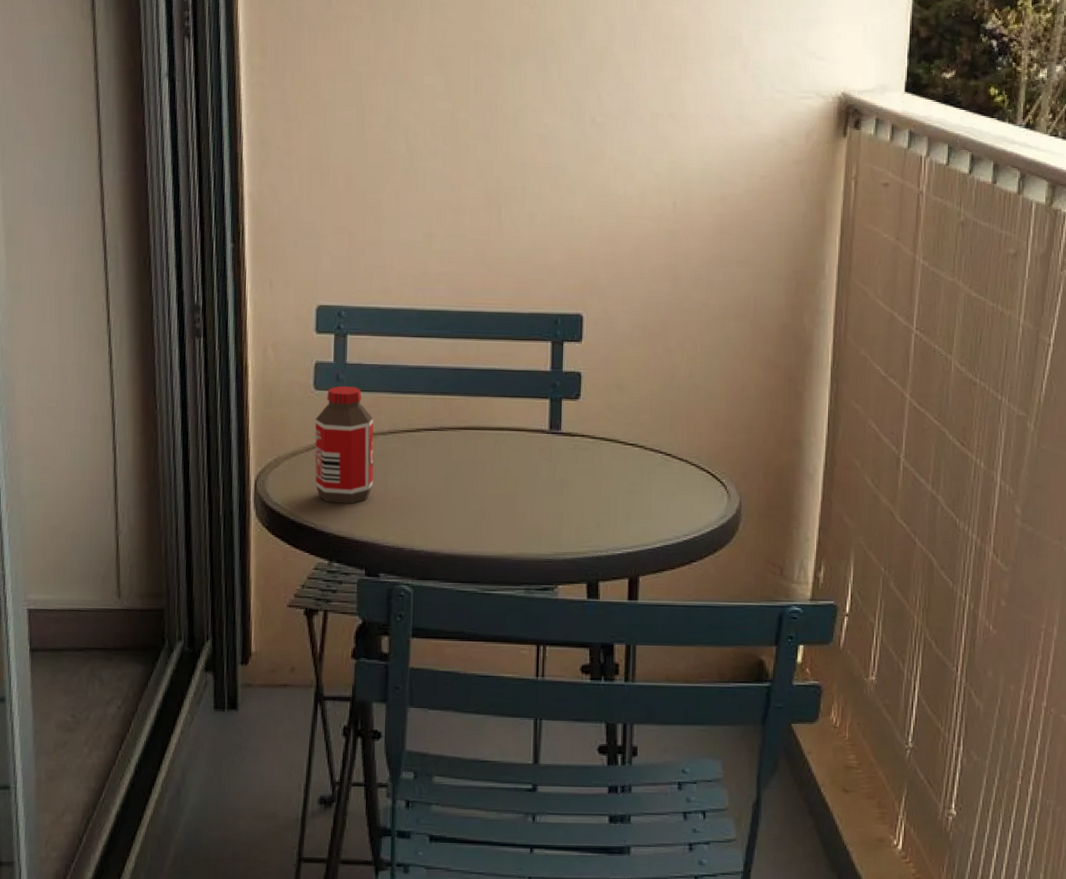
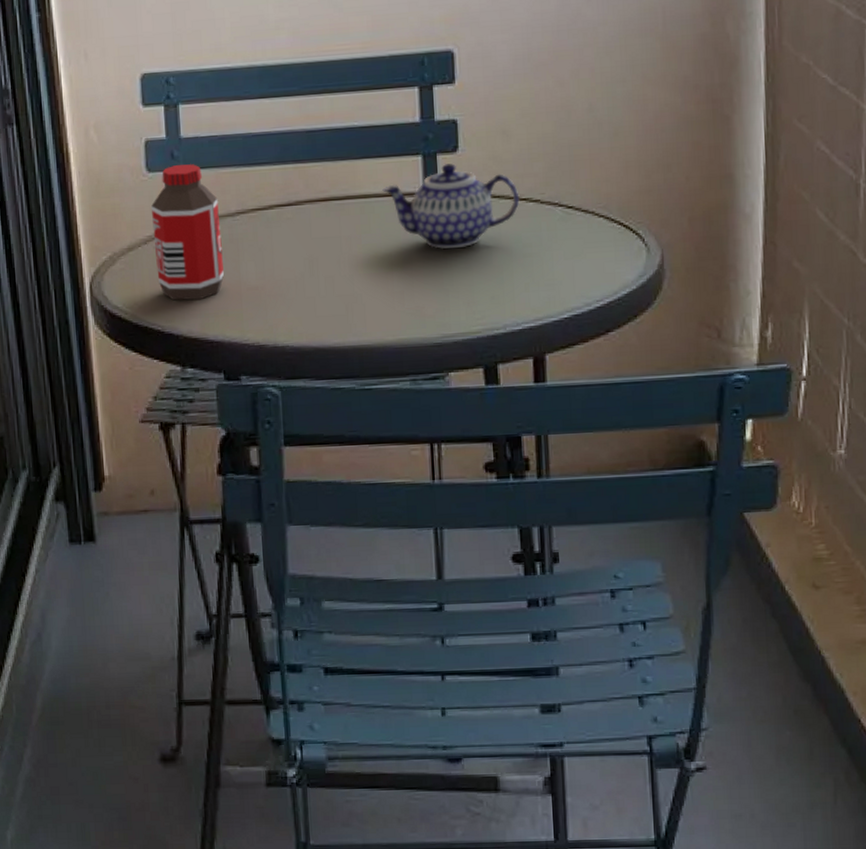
teapot: none [514,408,628,481] -> present [382,163,520,249]

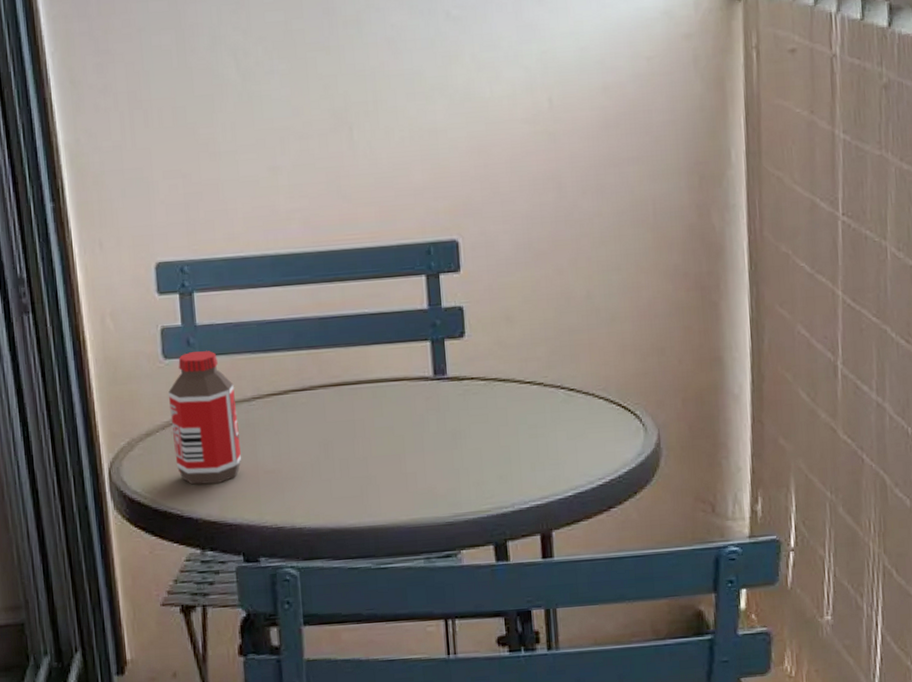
teapot: present [382,163,520,249] -> none [393,348,524,431]

